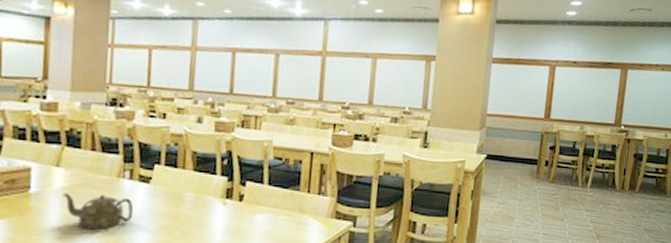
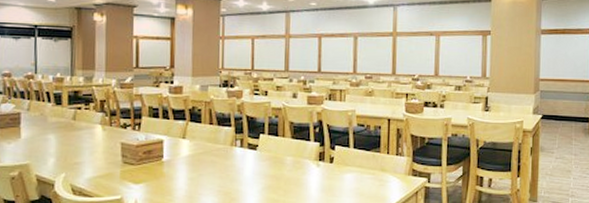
teapot: present [63,193,134,230] -> none [188,160,245,190]

